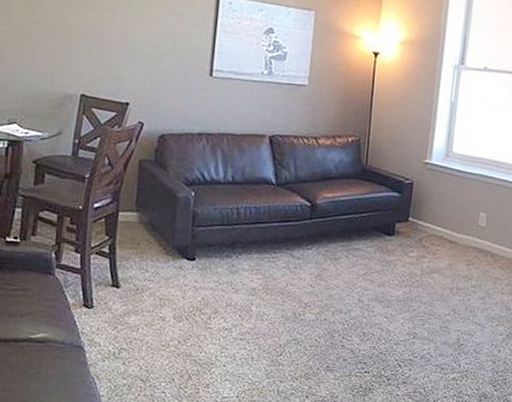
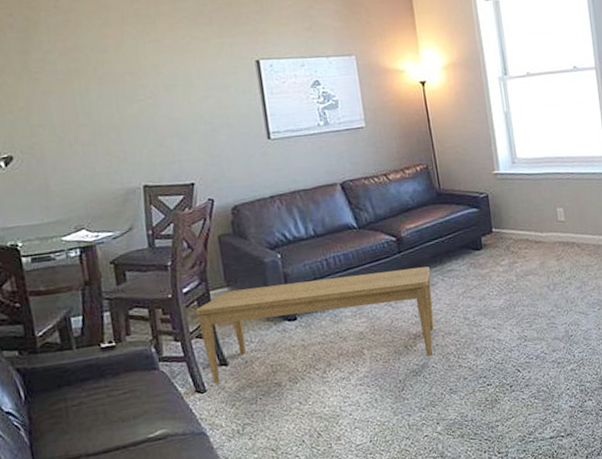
coffee table: none [101,216,337,329] -> present [195,266,435,384]

